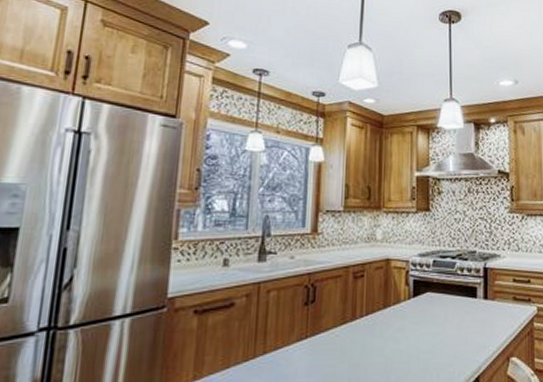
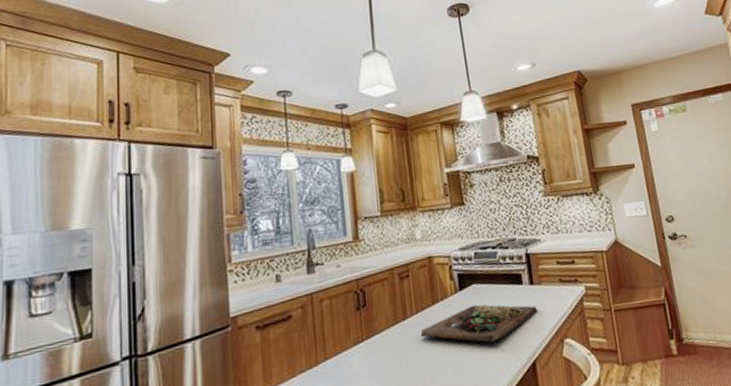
cutting board: none [367,313,488,354] -> present [420,304,538,343]

